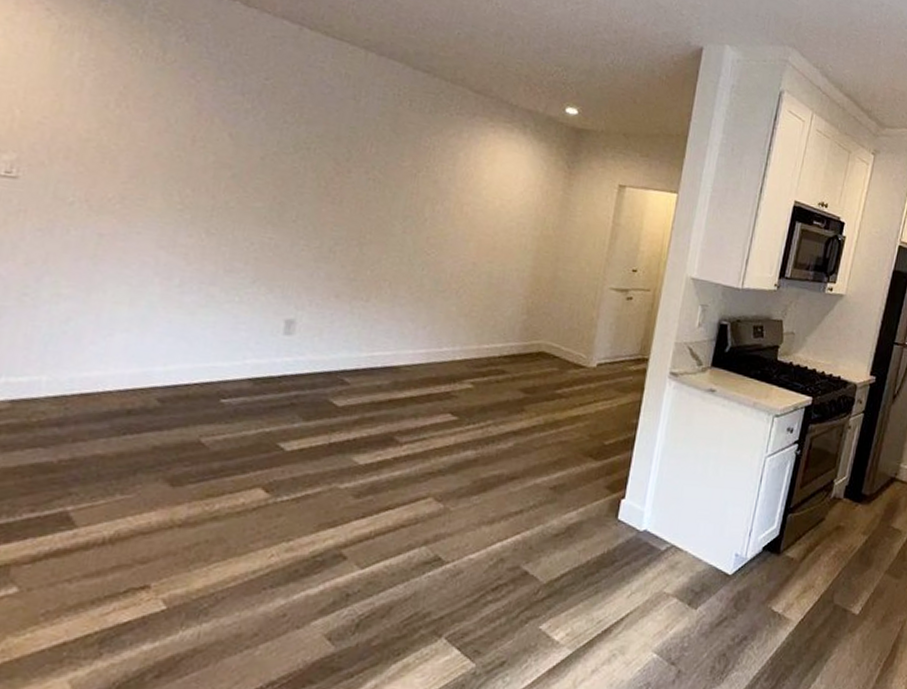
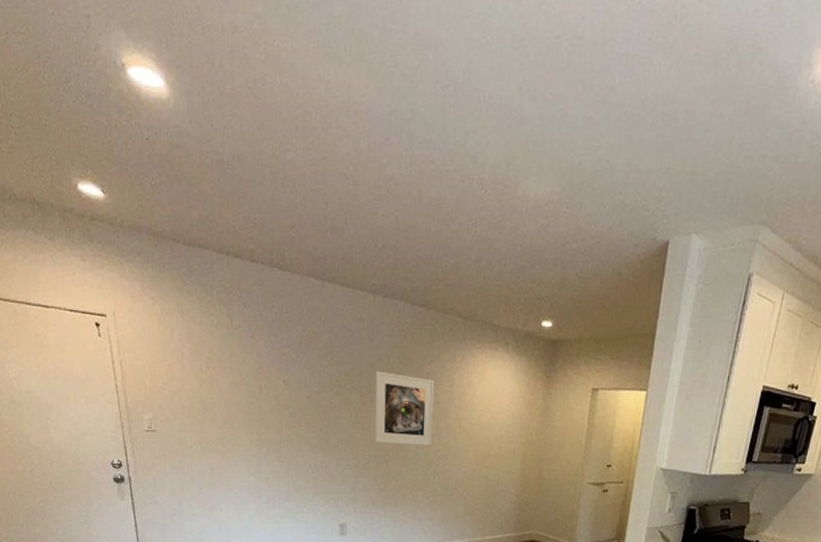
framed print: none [347,137,434,231] -> present [374,371,435,446]

